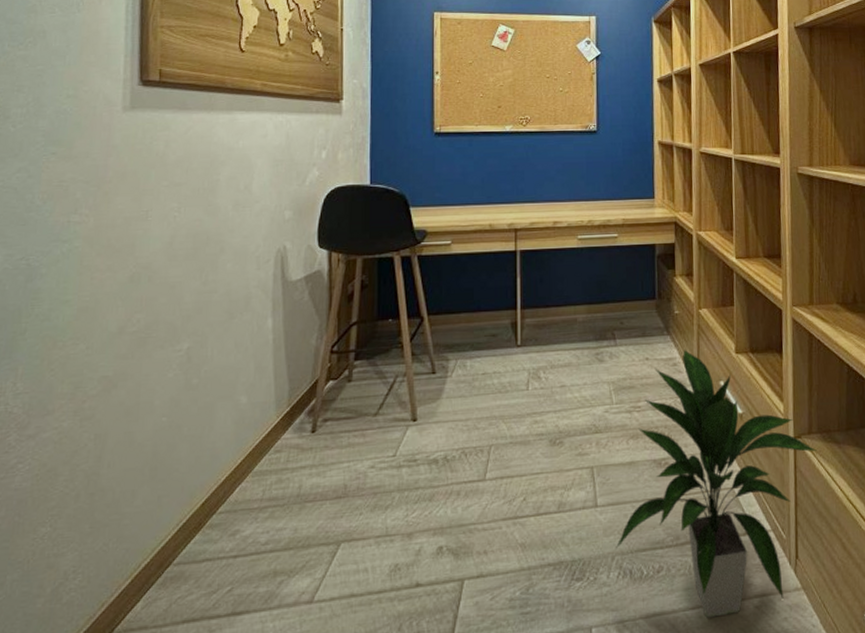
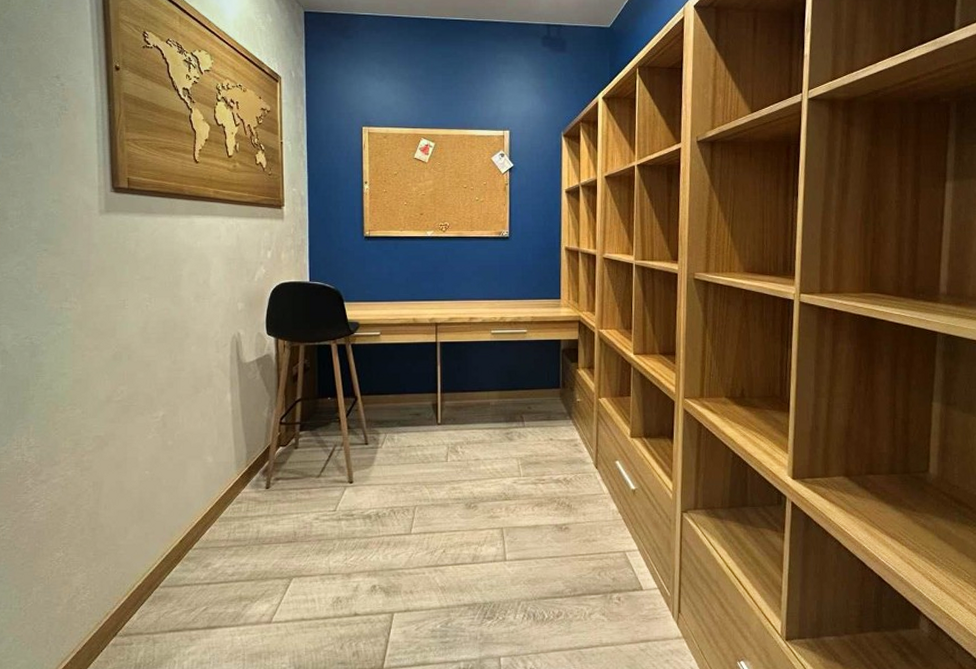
indoor plant: present [616,349,817,618] -> none [522,432,701,656]

